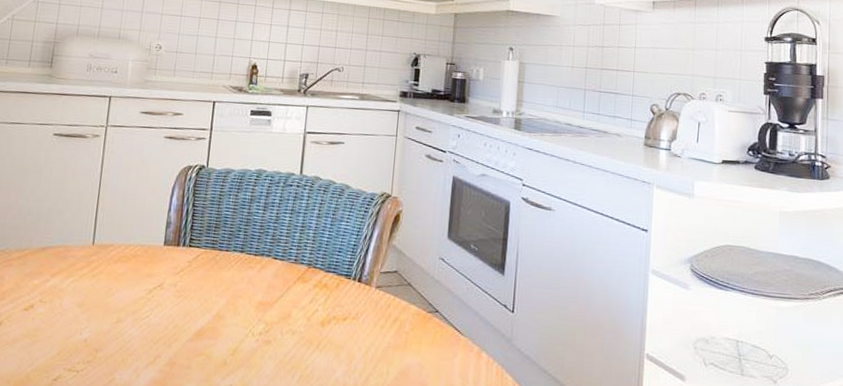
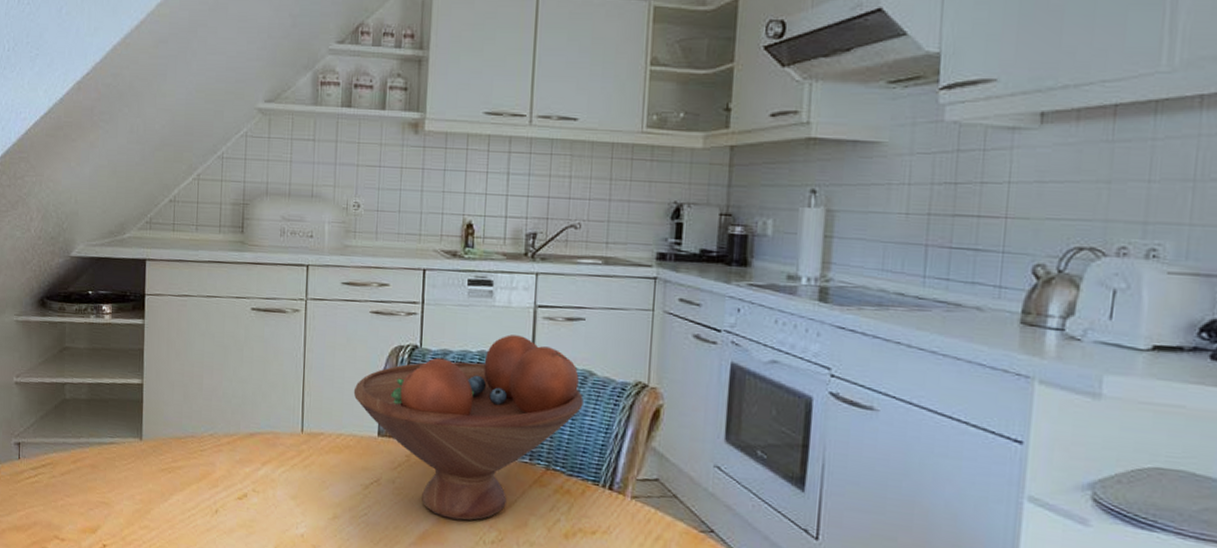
fruit bowl: none [144,156,341,316] -> present [353,334,584,521]

